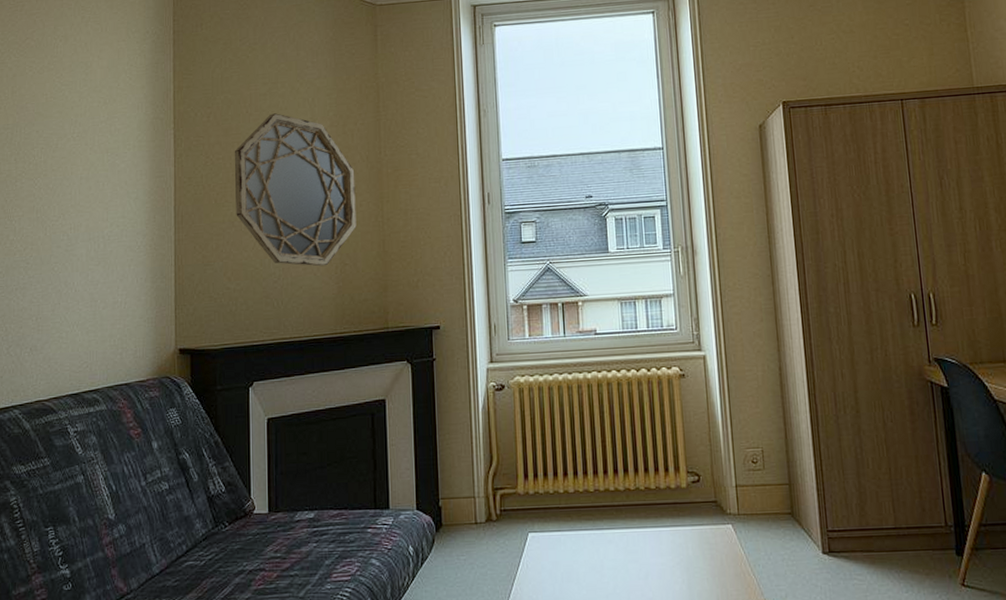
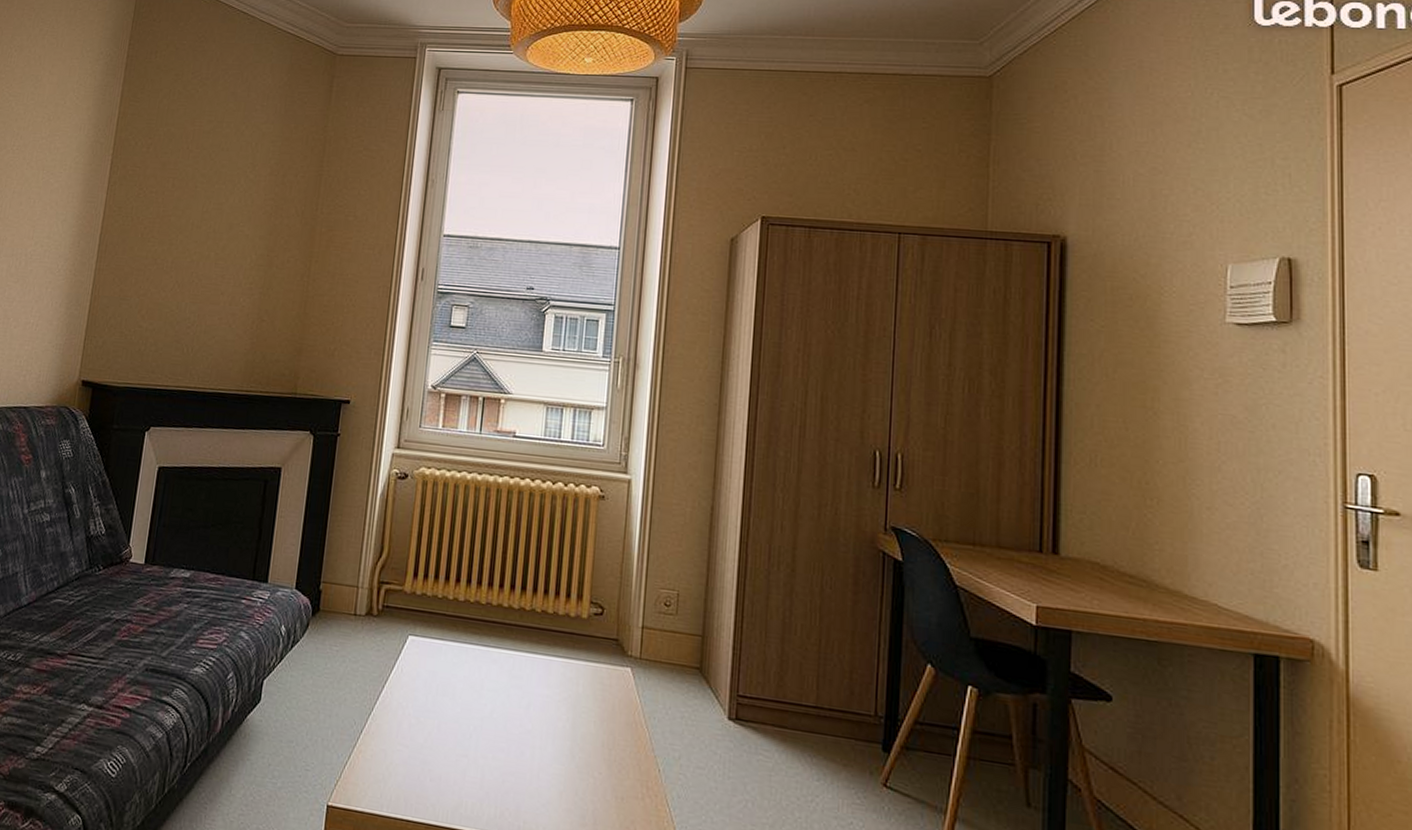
home mirror: present [234,113,357,267] -> none [160,153,288,319]

